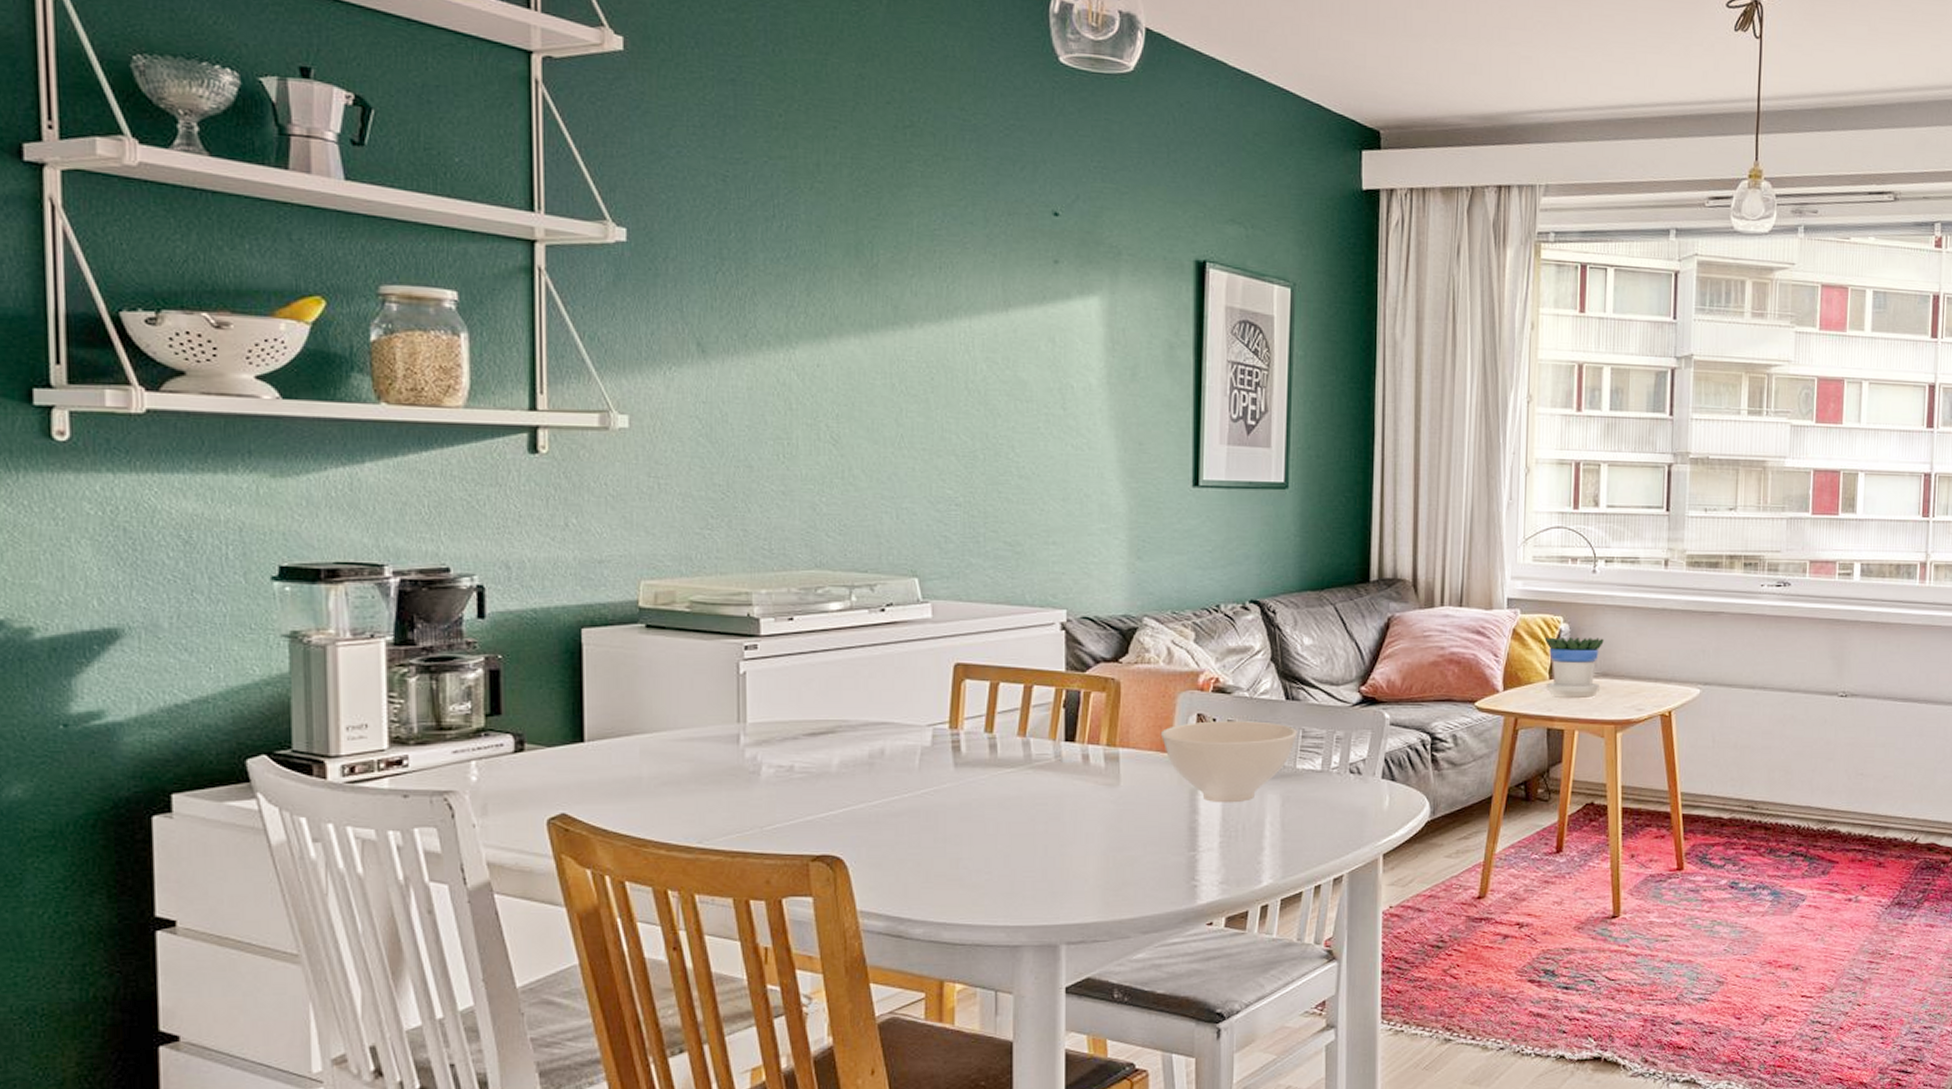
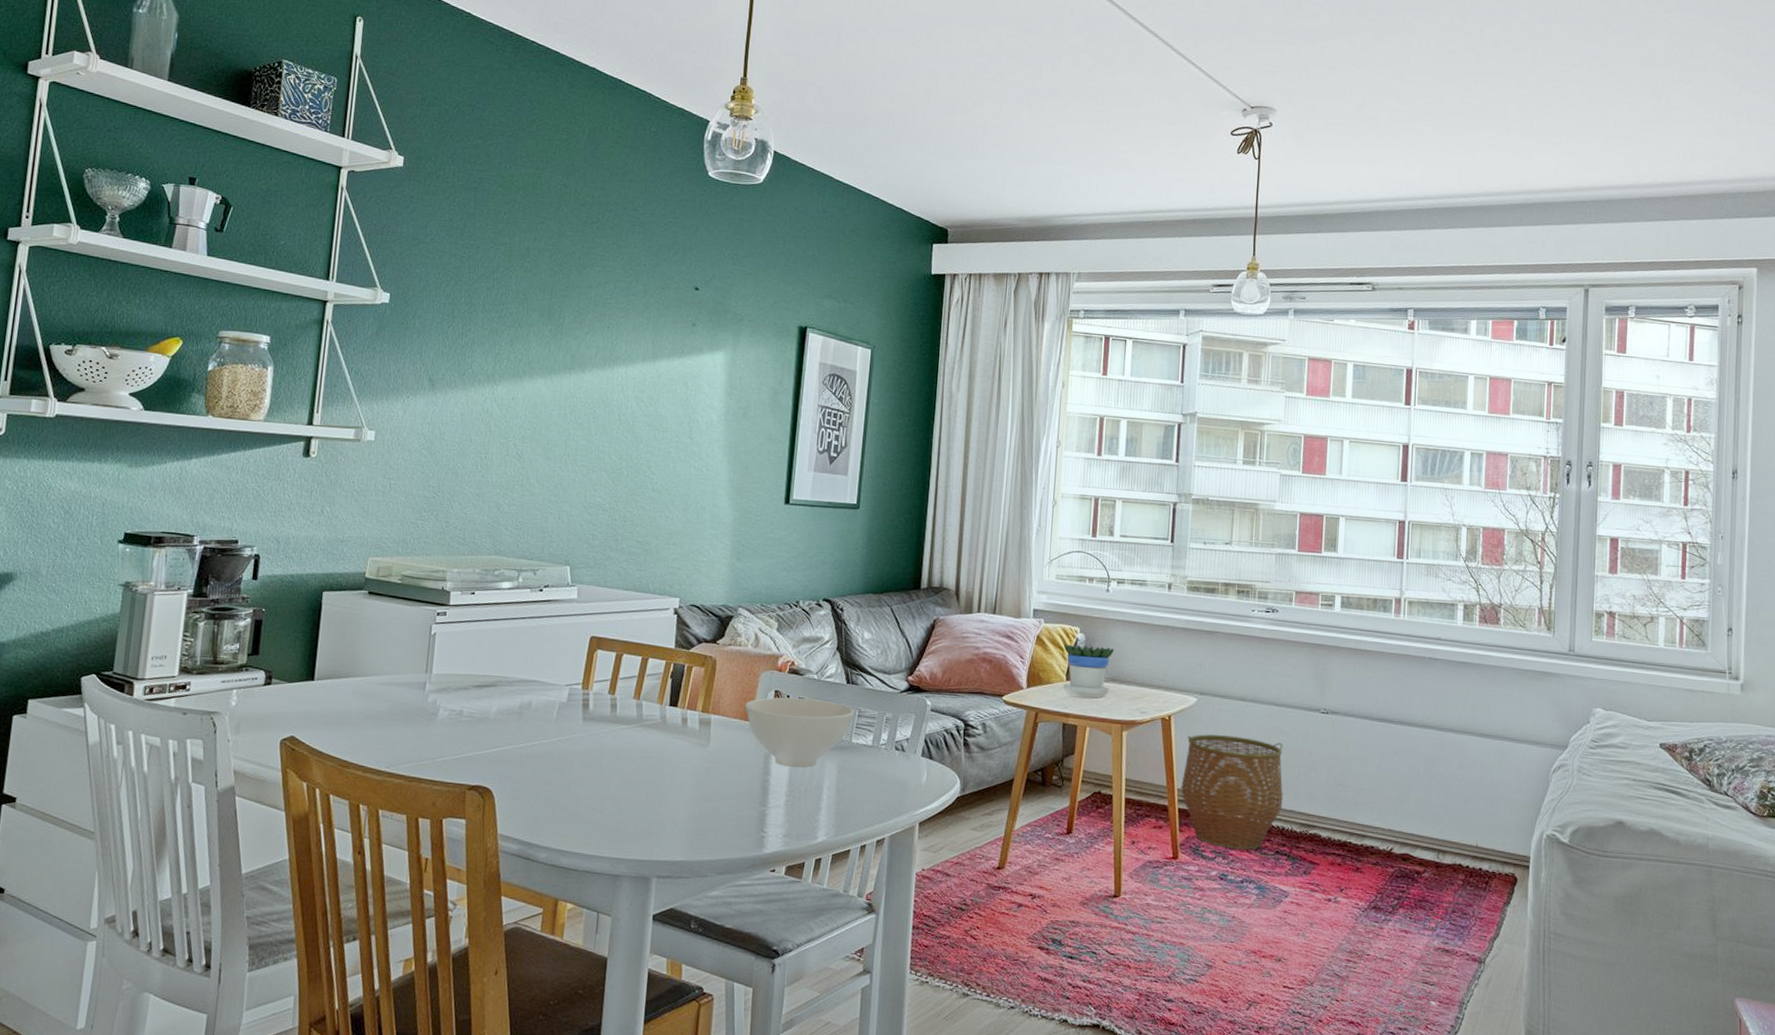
basket: none [1684,729,1800,854] -> present [1180,734,1284,850]

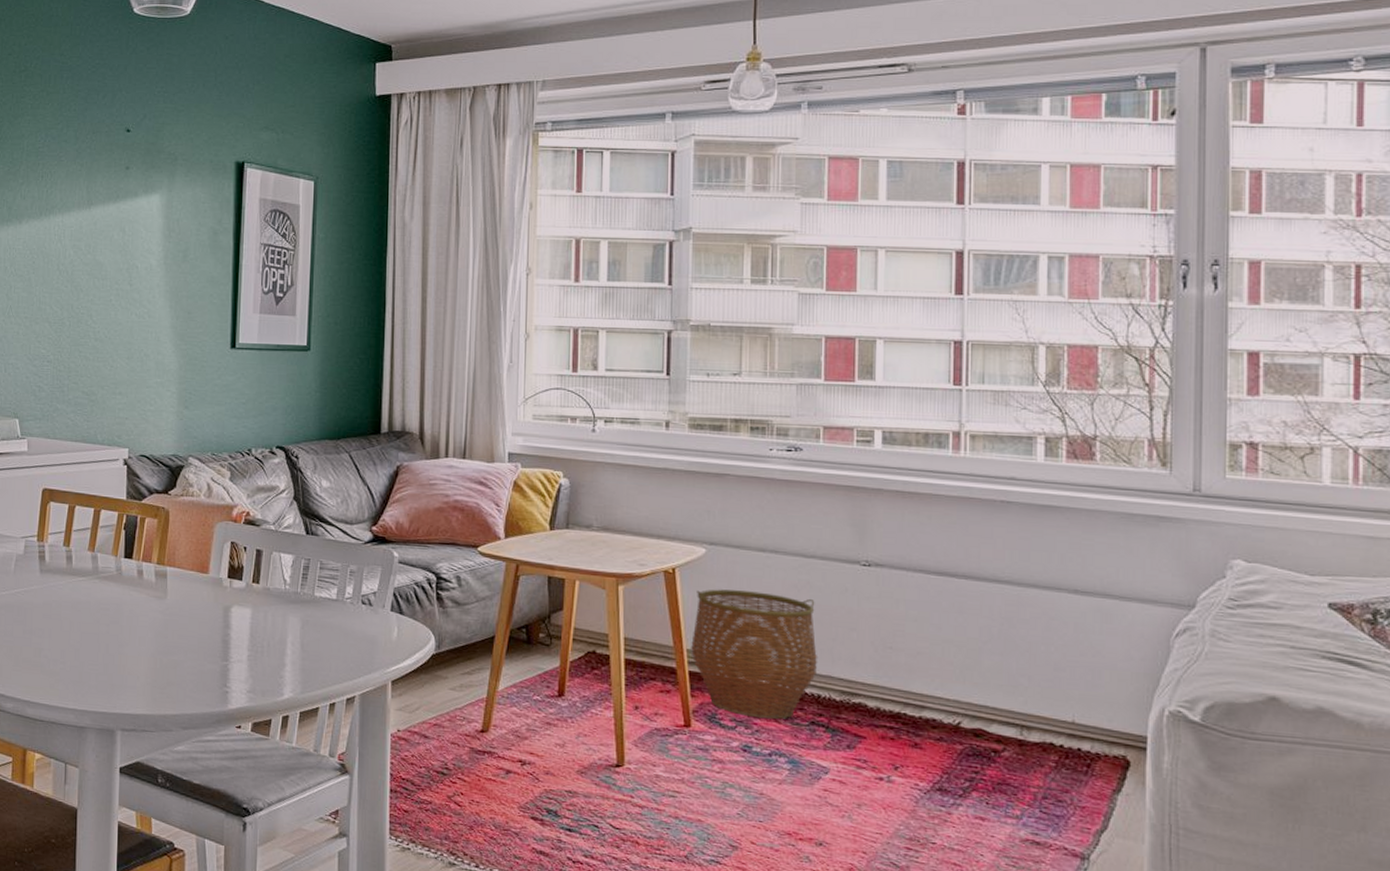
bowl: present [744,697,854,768] -> none [200,549,316,622]
flowerpot: present [1064,644,1114,700] -> none [546,490,604,551]

